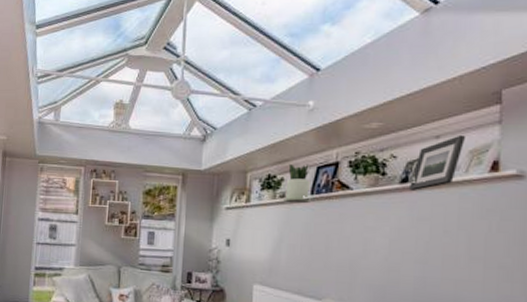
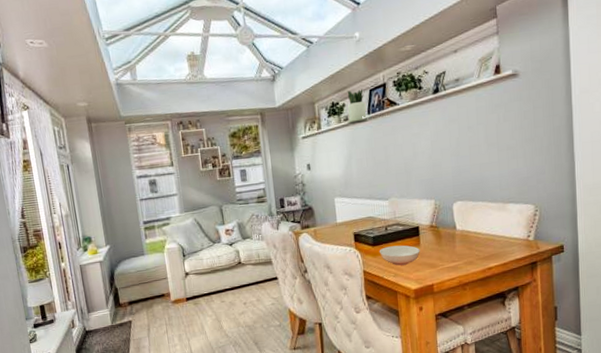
picture frame: present [408,134,467,191] -> none [439,47,476,99]

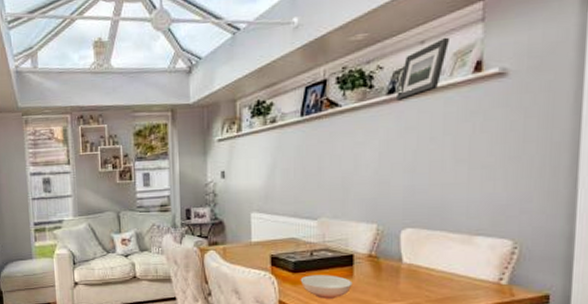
planter: present [347,88,370,125] -> none [274,85,302,128]
picture frame: none [439,47,476,99] -> present [395,37,451,101]

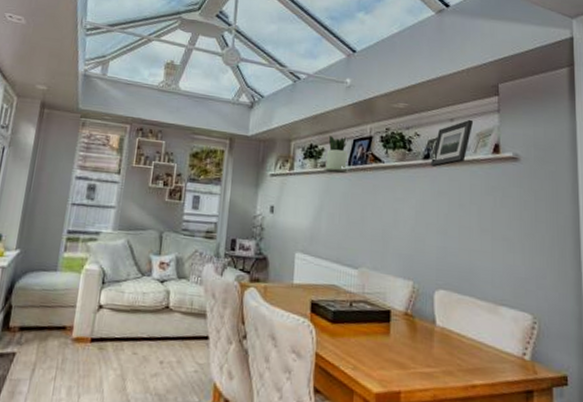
planter: none [274,85,302,128] -> present [324,136,349,174]
bowl: present [300,275,352,299] -> none [338,327,389,357]

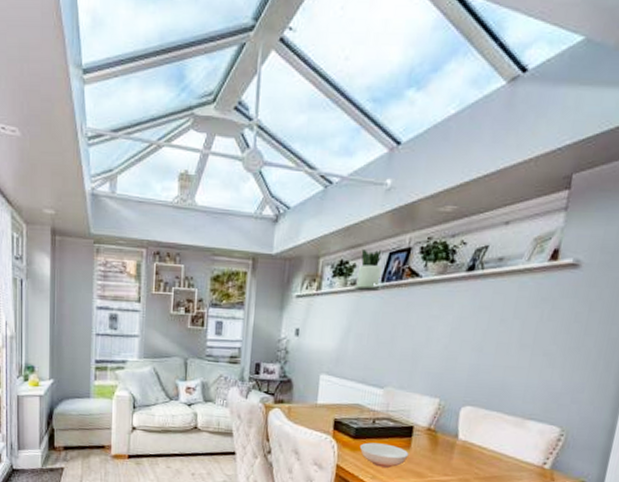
bowl: none [338,327,389,357] -> present [359,442,409,468]
picture frame: present [430,119,474,167] -> none [473,221,534,279]

